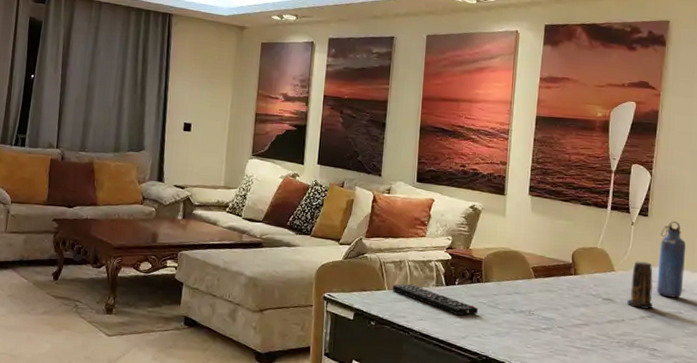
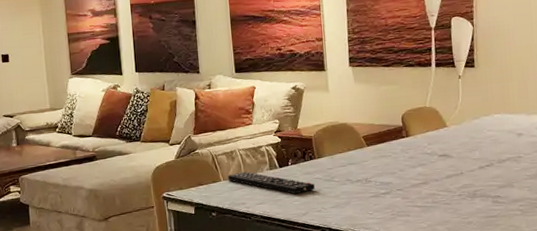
candle: present [627,261,653,309] -> none [464,112,491,160]
water bottle: present [656,221,686,298] -> none [490,67,520,144]

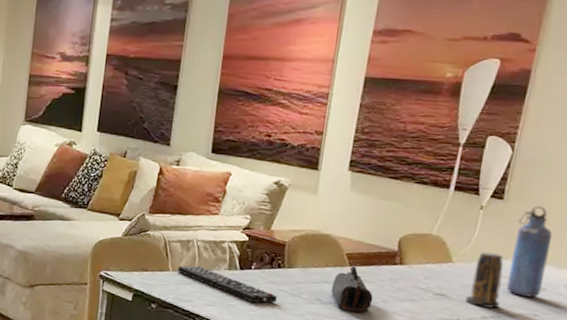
pencil case: none [356,145,392,185] -> present [331,265,374,313]
candle: none [464,112,491,160] -> present [465,252,504,309]
water bottle: none [490,67,520,144] -> present [506,206,553,298]

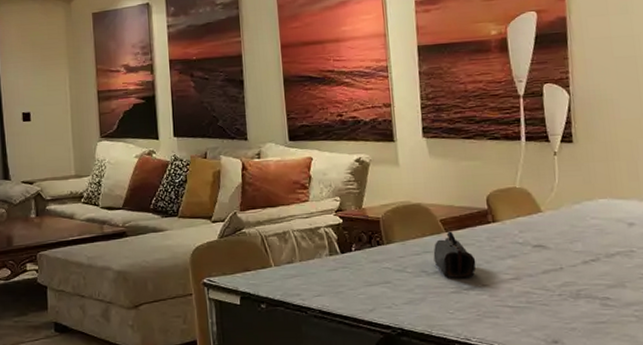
remote control: present [178,265,277,304] -> none [280,256,383,286]
candle: present [465,252,504,309] -> none [563,196,596,252]
water bottle: present [506,206,553,298] -> none [592,143,631,235]

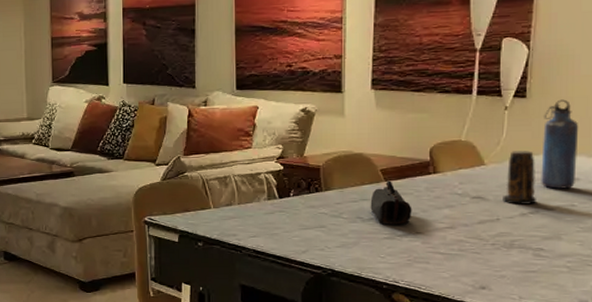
candle: none [563,196,596,252] -> present [503,151,536,205]
water bottle: none [592,143,631,235] -> present [541,99,579,189]

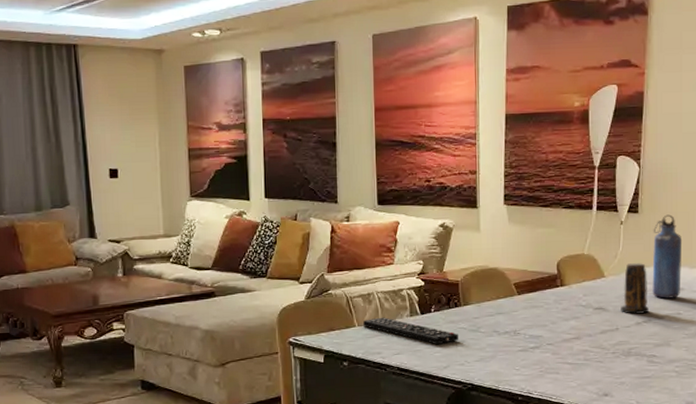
remote control: none [219,200,318,229] -> present [363,317,458,345]
pencil case: present [370,180,412,225] -> none [505,294,543,338]

